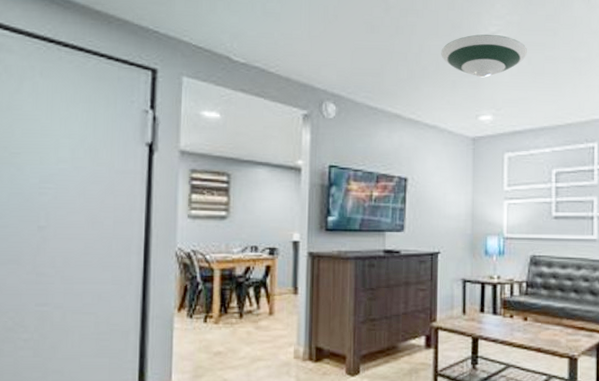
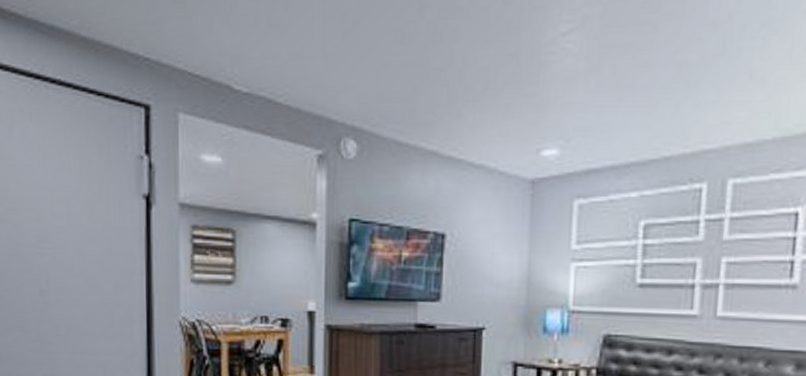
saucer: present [441,34,527,78] -> none [492,35,612,97]

